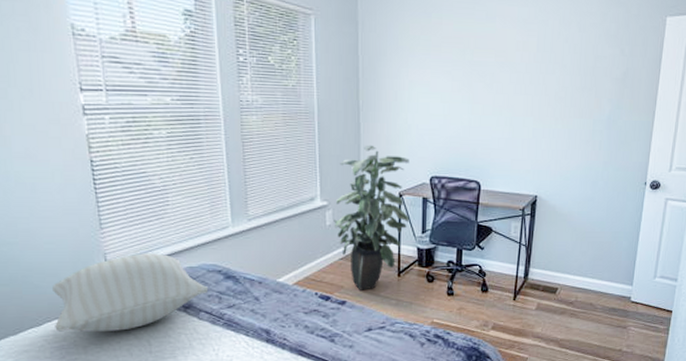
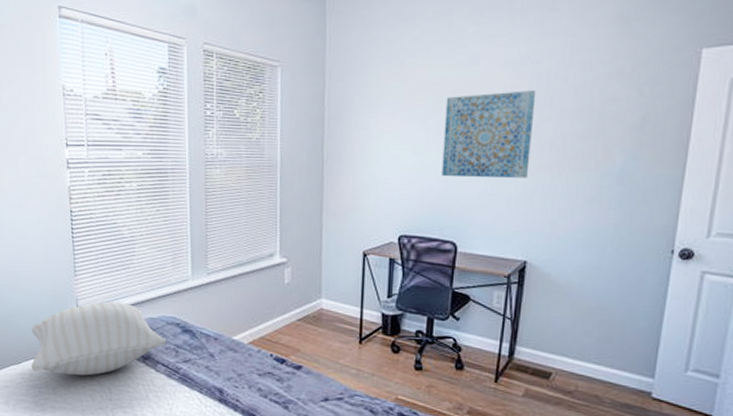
indoor plant: present [334,145,410,290] -> none [292,199,376,356]
wall art: none [466,46,543,124] -> present [441,90,536,178]

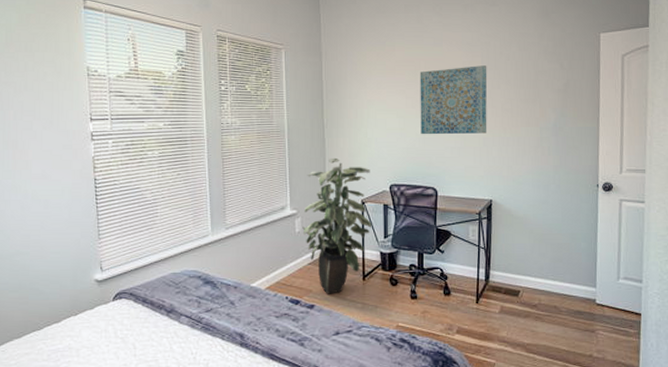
pillow: present [31,301,167,376] -> none [53,260,189,335]
indoor plant: none [292,199,376,356] -> present [302,157,372,294]

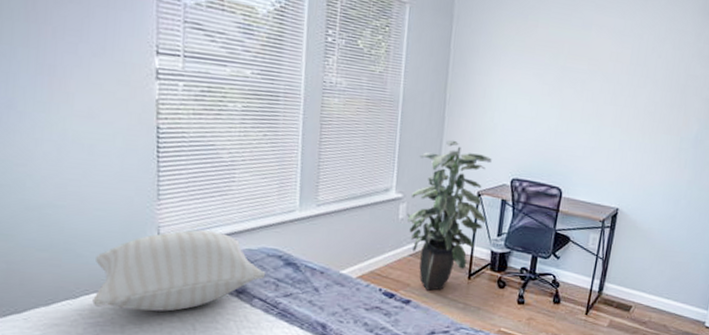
pillow: none [53,260,189,335] -> present [92,229,266,312]
wall art: present [419,65,487,135] -> none [553,55,636,136]

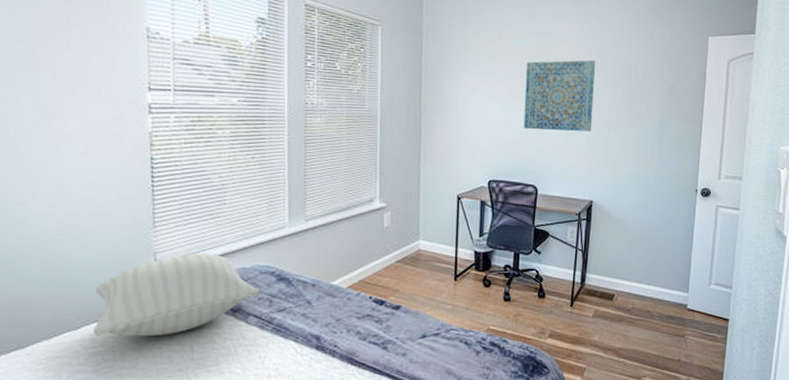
indoor plant: present [407,140,492,291] -> none [391,148,468,295]
wall art: none [553,55,636,136] -> present [524,60,596,132]

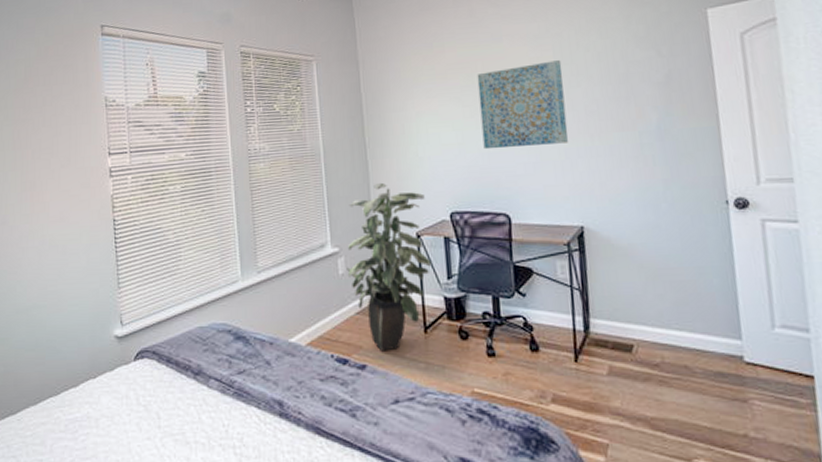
pillow: present [93,253,260,336] -> none [71,312,218,402]
indoor plant: none [391,148,468,295] -> present [346,182,432,351]

